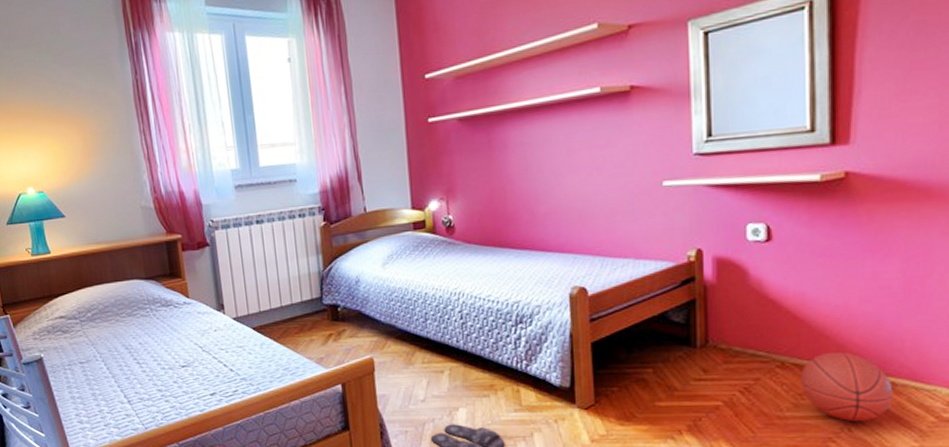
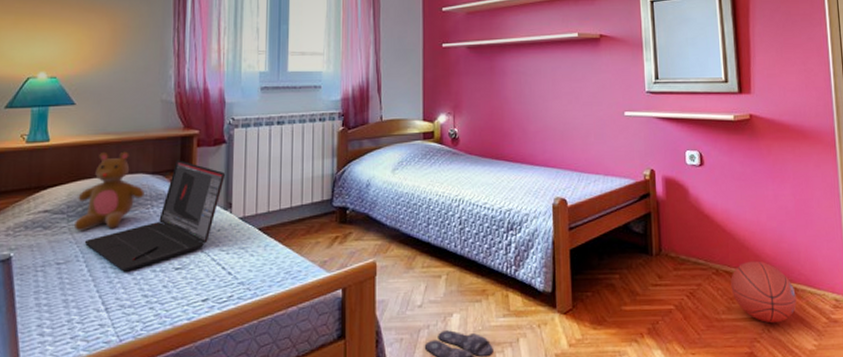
teddy bear: none [85,259,143,334] -> present [73,151,145,232]
laptop: none [99,265,214,370] -> present [84,160,226,272]

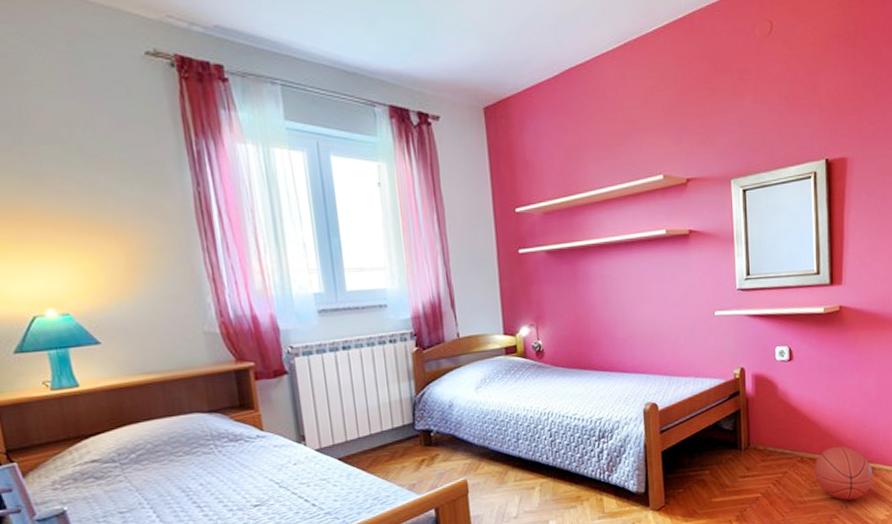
teddy bear: present [73,151,145,232] -> none [127,391,205,479]
laptop: present [84,160,226,272] -> none [146,395,293,514]

